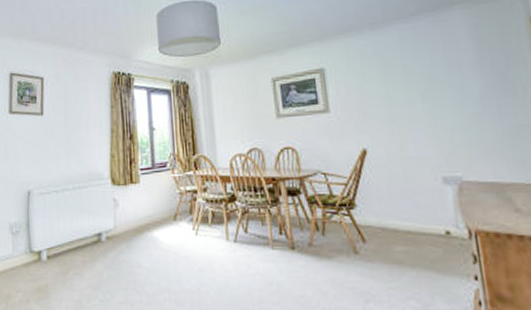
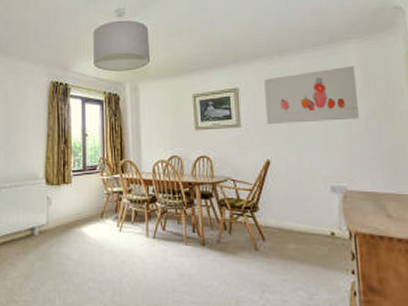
wall art: none [354,35,472,107] -> present [264,65,359,124]

